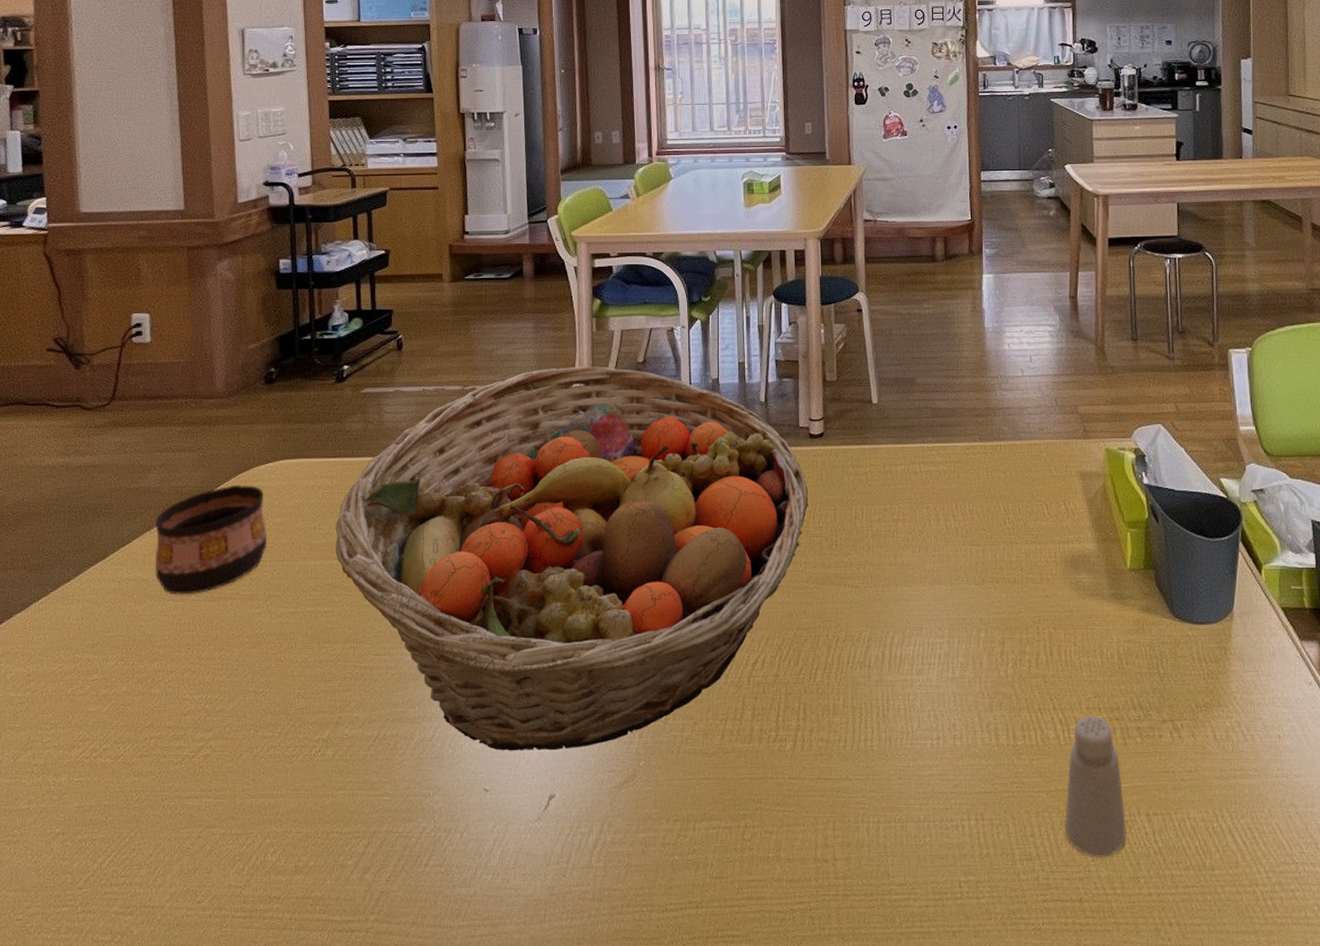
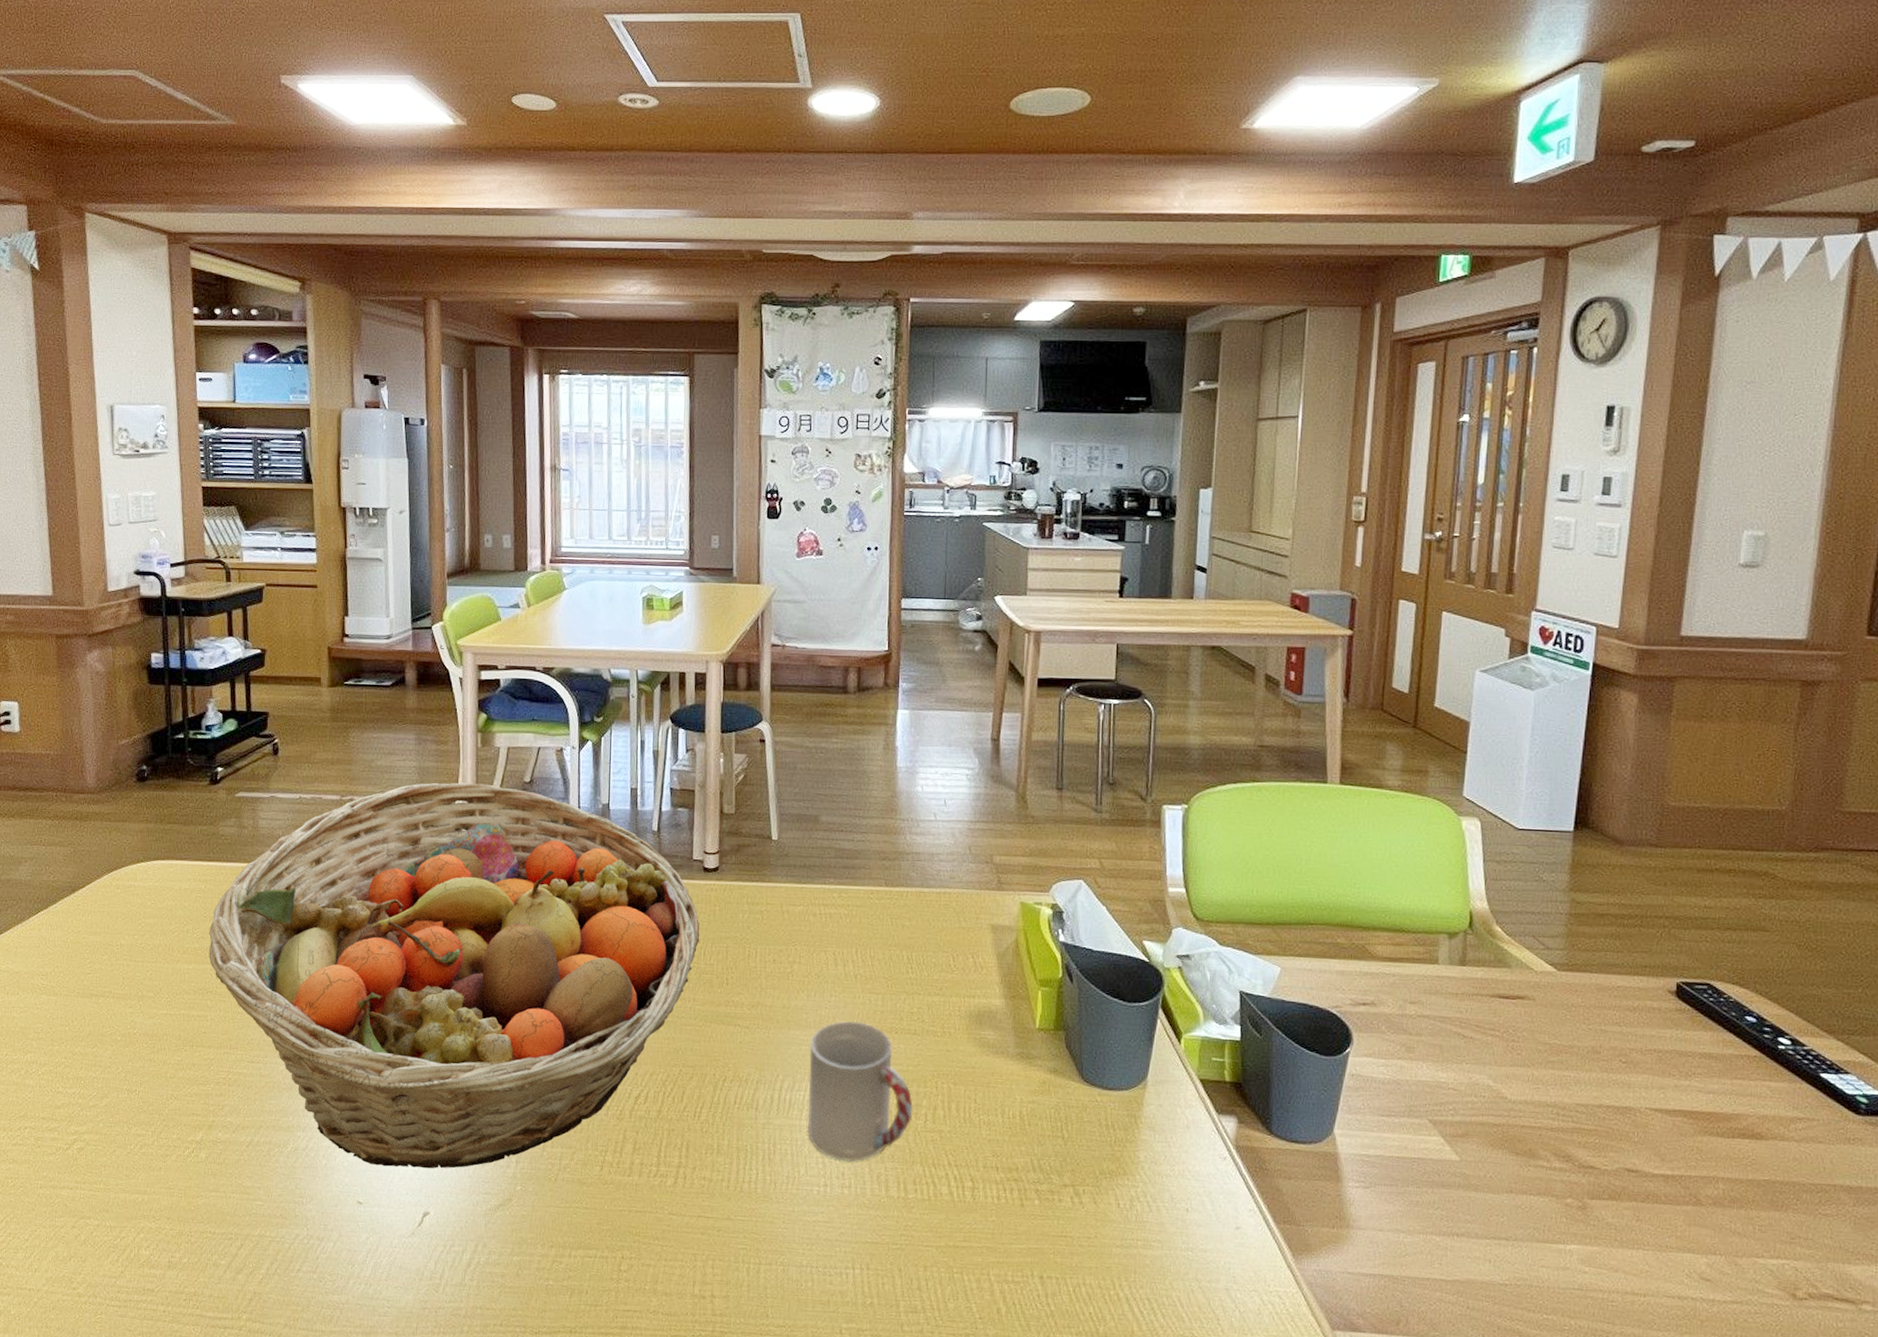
cup: present [154,484,268,595] -> none [26,882,140,990]
cup: none [917,573,1017,712] -> present [807,1021,913,1162]
saltshaker: present [1065,715,1127,858] -> none [953,1174,1018,1316]

